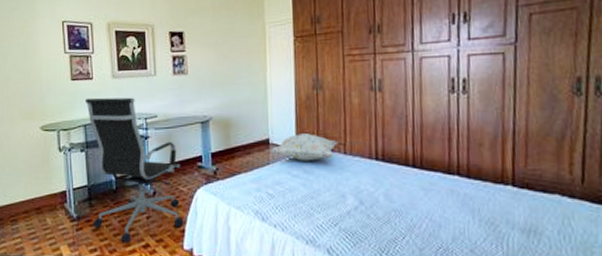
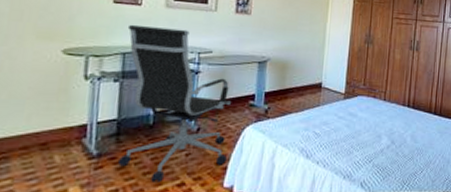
decorative pillow: present [271,133,338,161] -> none [323,80,380,105]

